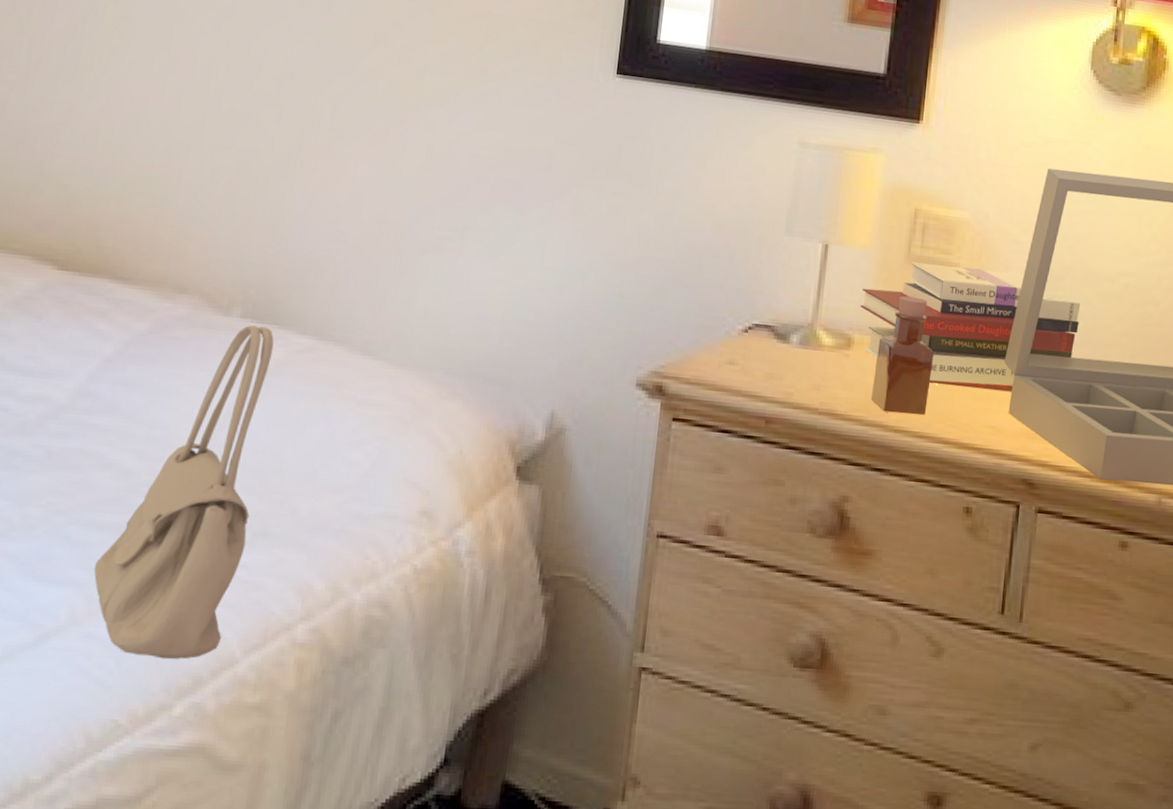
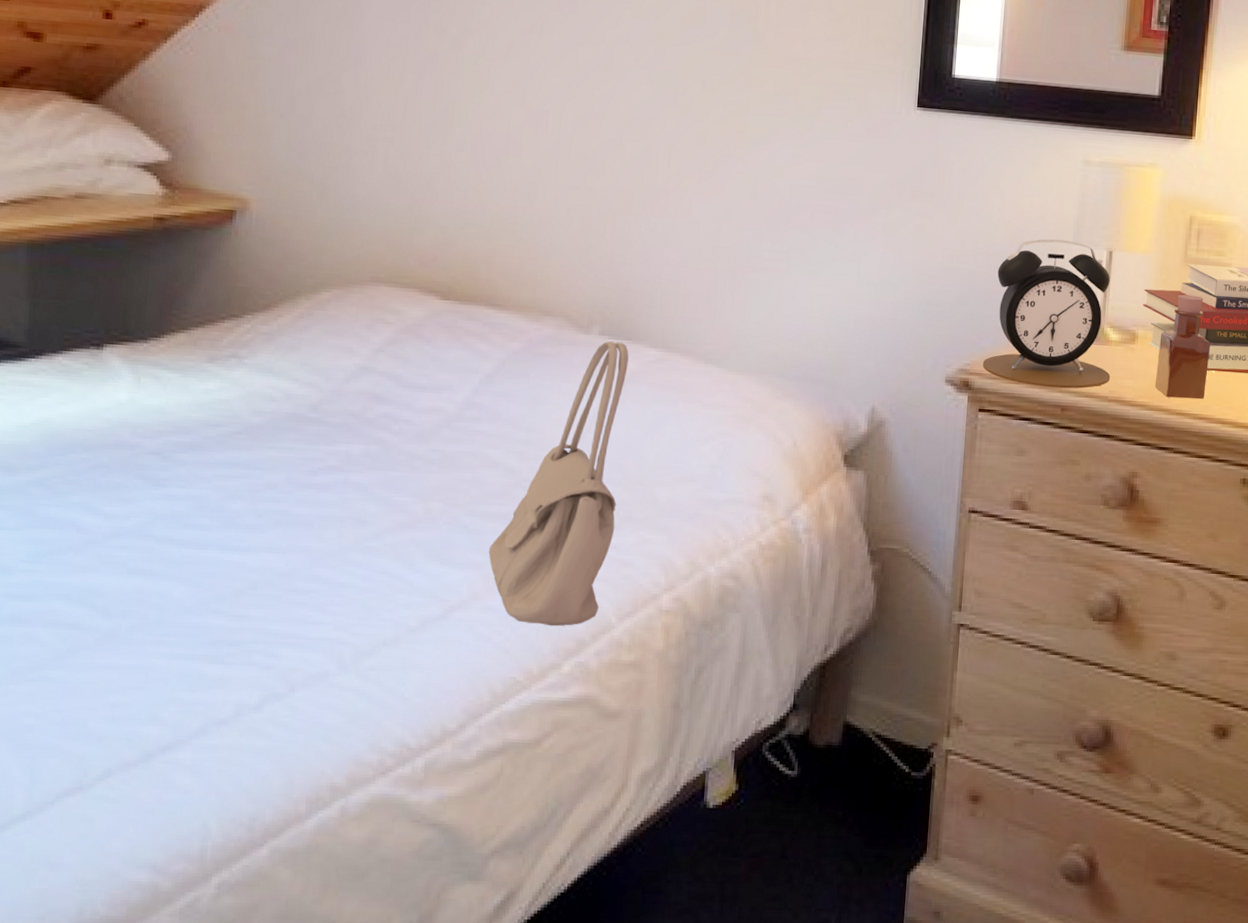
alarm clock: none [678,227,825,399] -> present [982,239,1111,389]

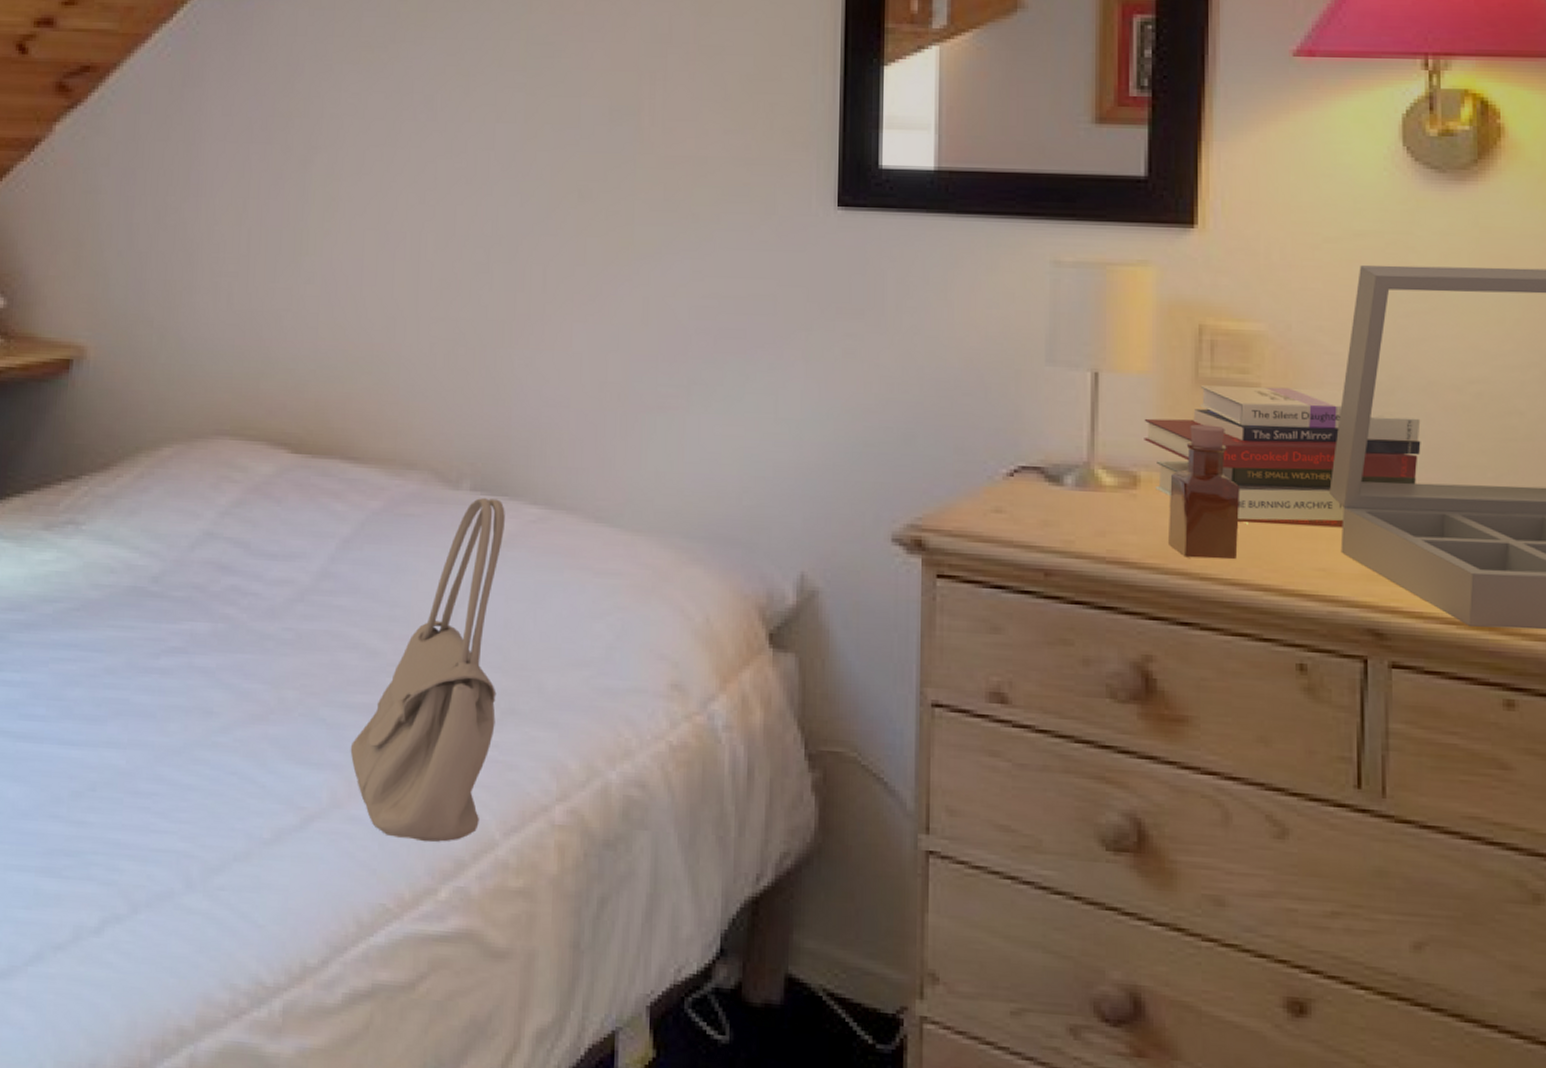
alarm clock: present [982,239,1111,389] -> none [938,360,1107,548]

